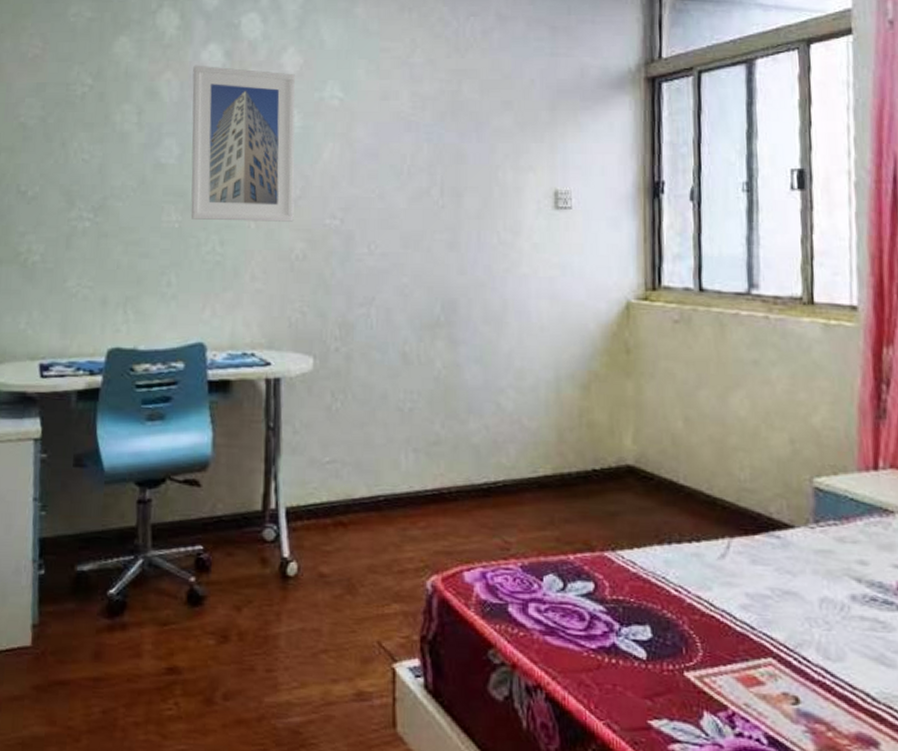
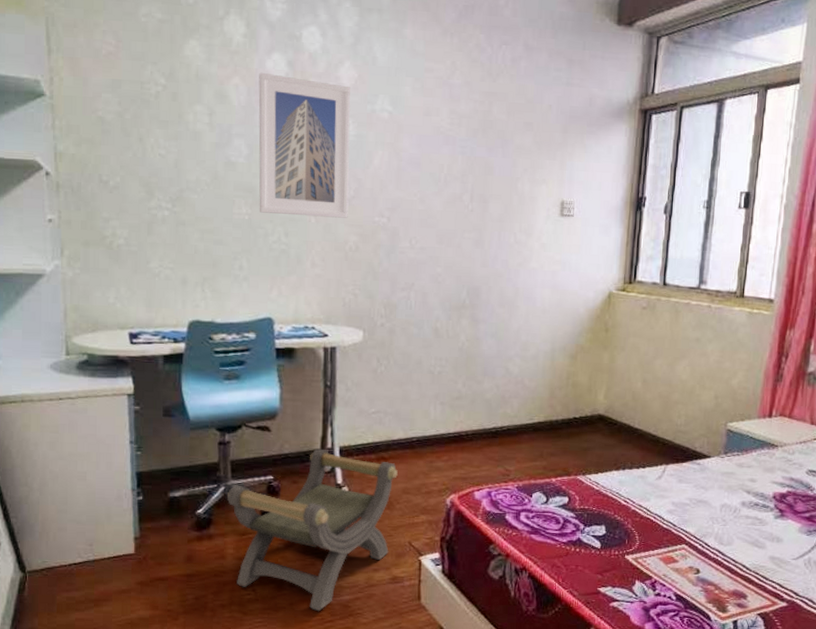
stool: none [146,509,361,739] -> present [227,448,398,612]

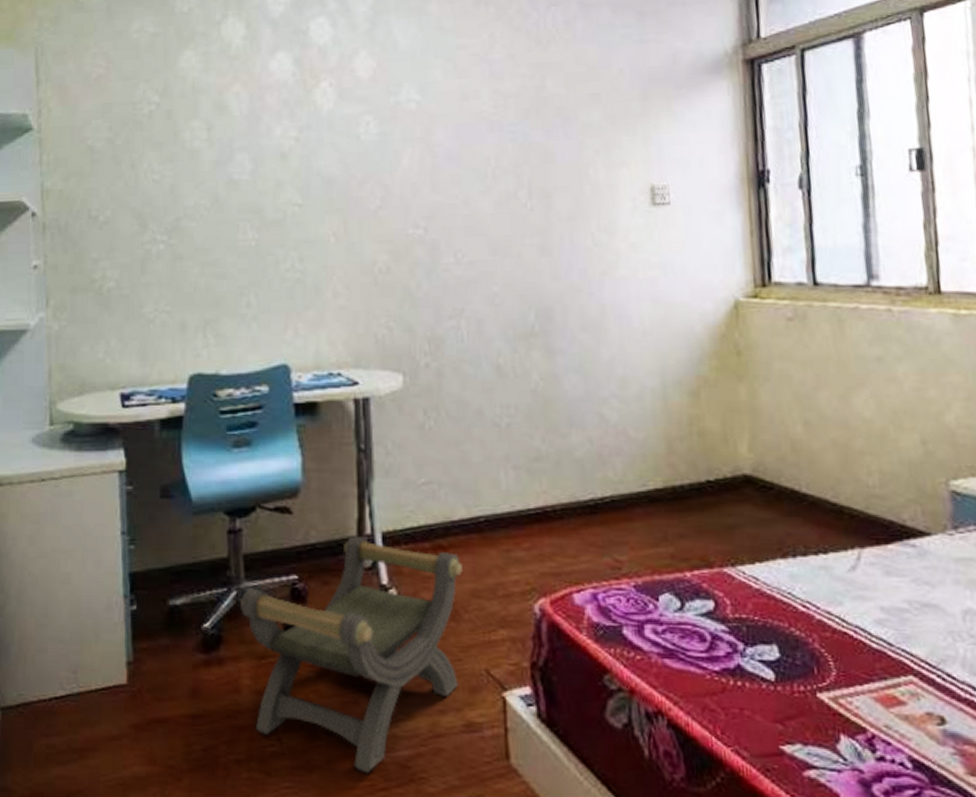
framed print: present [258,72,350,218] -> none [262,75,375,236]

